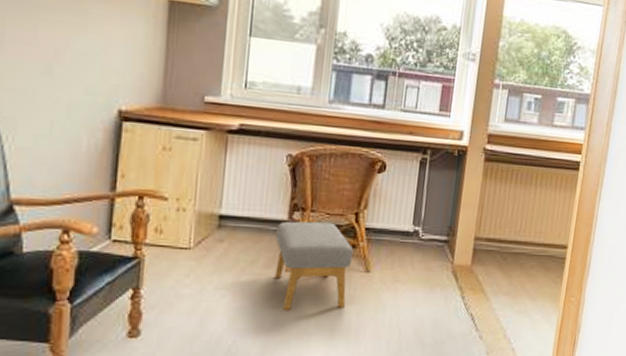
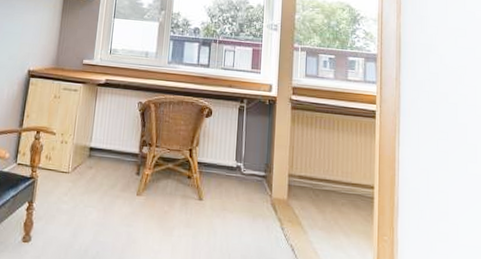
footstool: present [275,221,354,311] -> none [129,154,189,230]

